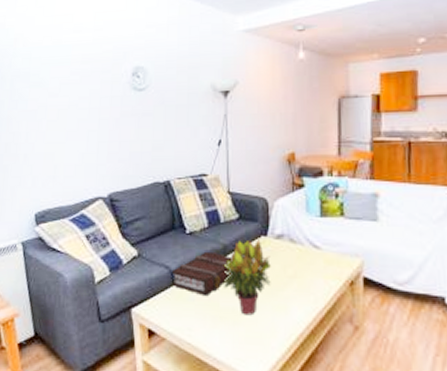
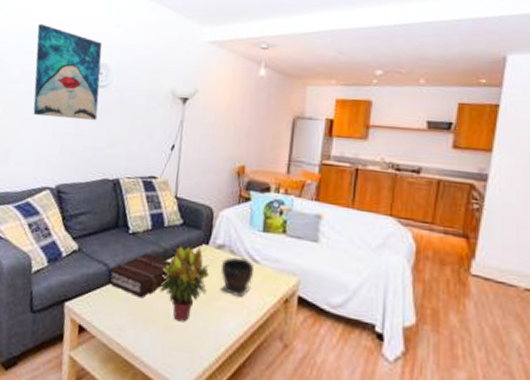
wall art: none [69,33,140,127] -> present [33,24,102,121]
bowl: none [282,245,316,286] -> present [220,257,255,298]

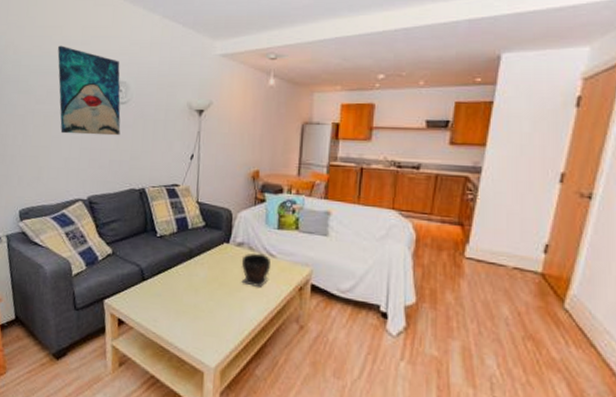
book: present [109,253,172,299] -> none [141,253,197,293]
potted plant: present [159,246,210,323] -> none [187,245,231,312]

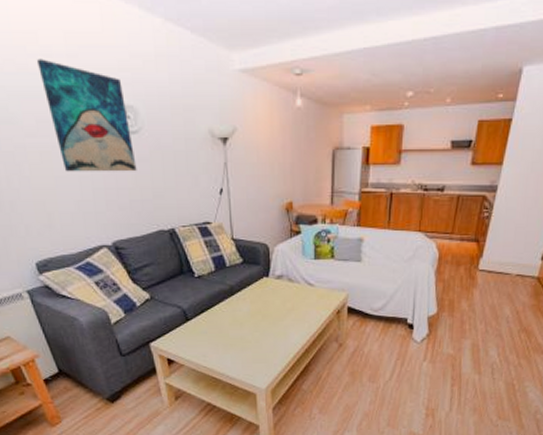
bowl: present [241,253,272,289] -> none [282,283,311,316]

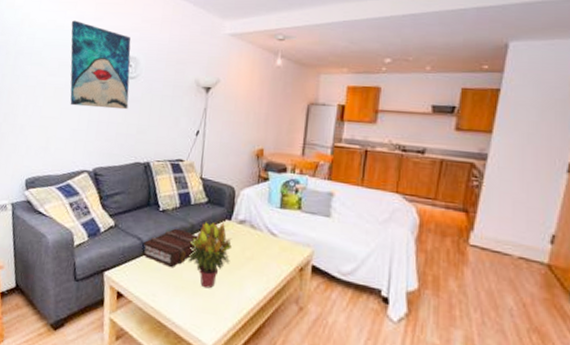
book: none [184,292,239,330] -> present [142,228,198,268]
potted plant: none [231,280,273,342] -> present [187,221,232,289]

